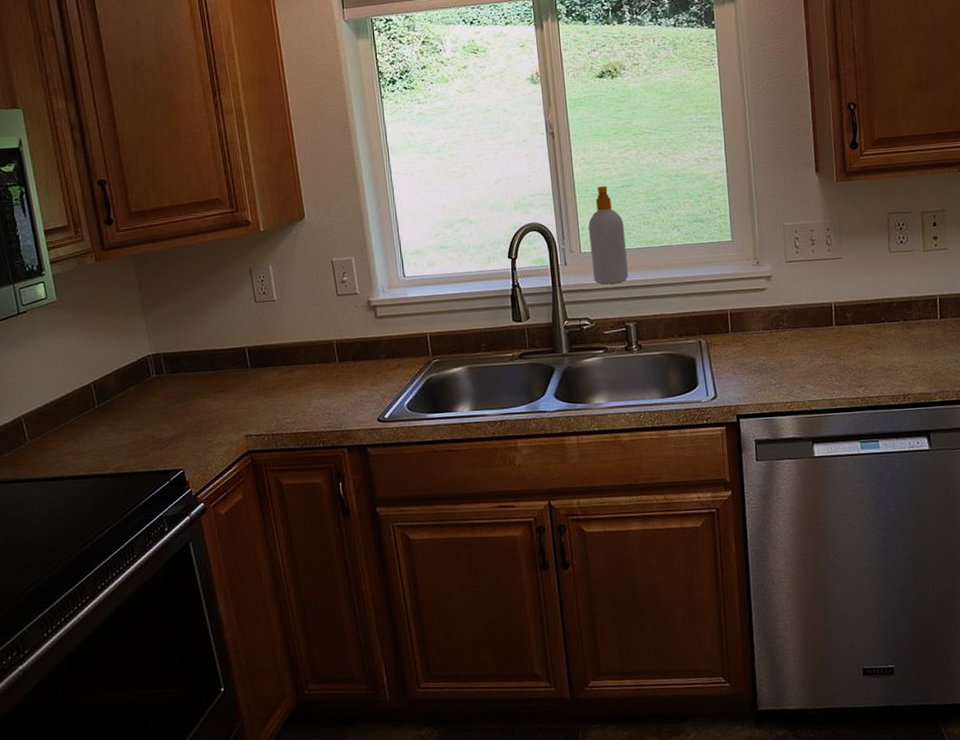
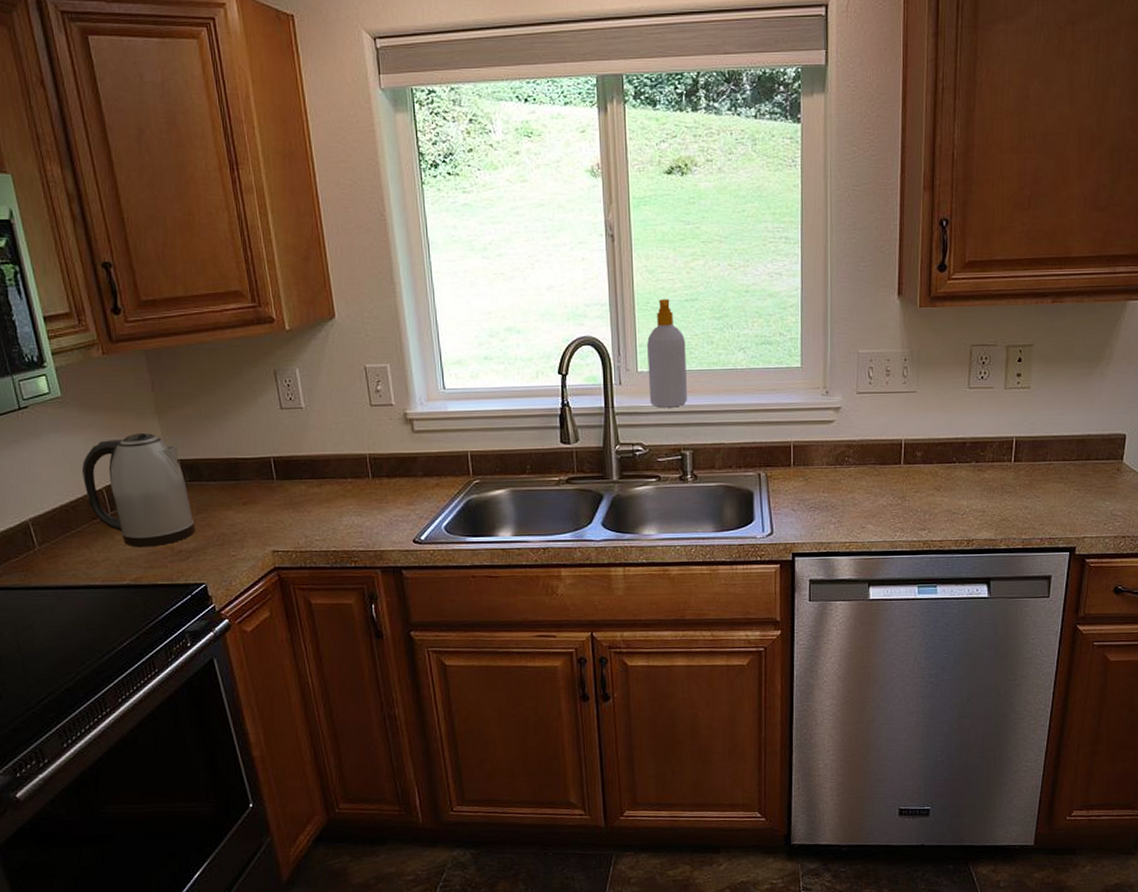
kettle: none [72,330,175,438] -> present [81,432,196,547]

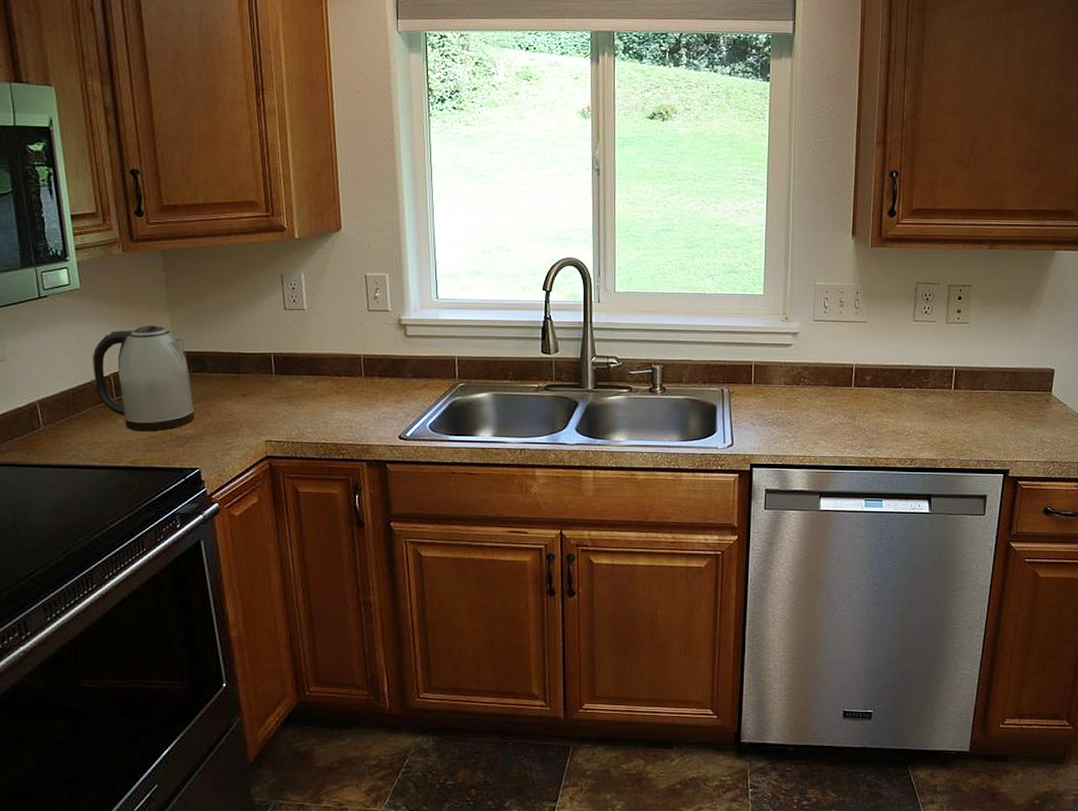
soap bottle: present [647,299,687,408] -> none [625,228,660,326]

